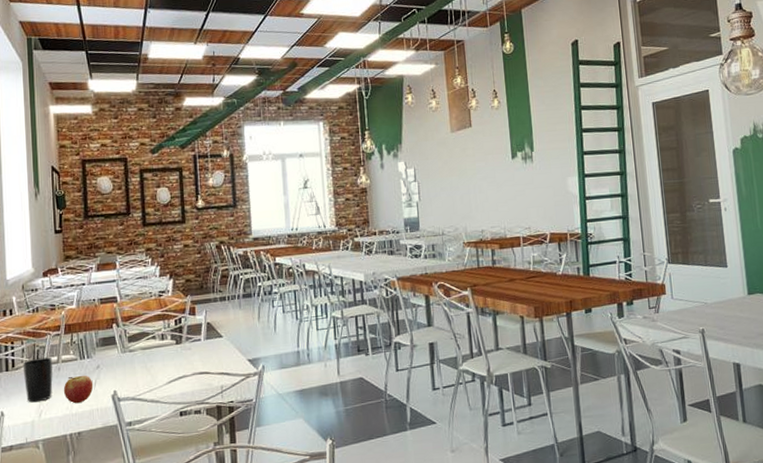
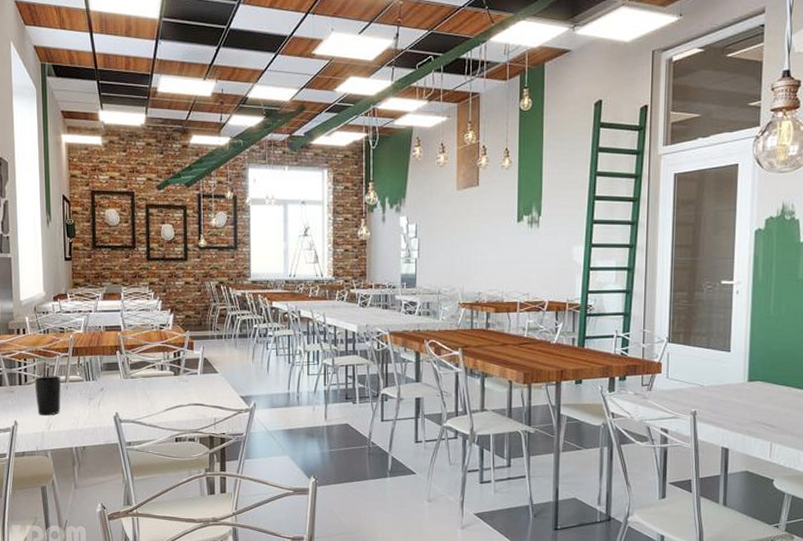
fruit: present [63,375,94,404] -> none [70,395,98,421]

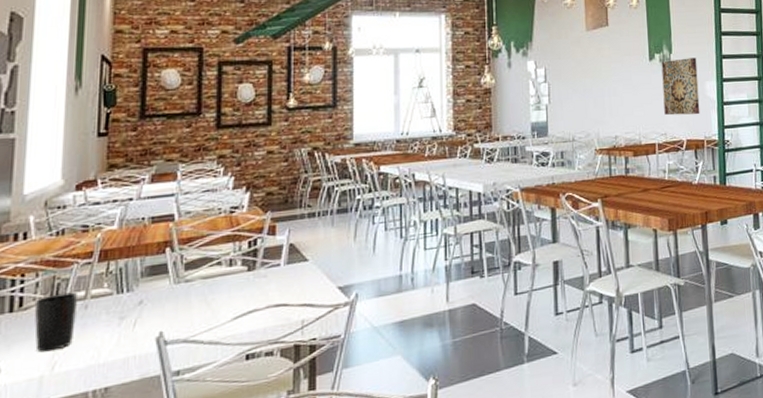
wall art: none [528,221,566,278] -> present [661,57,700,116]

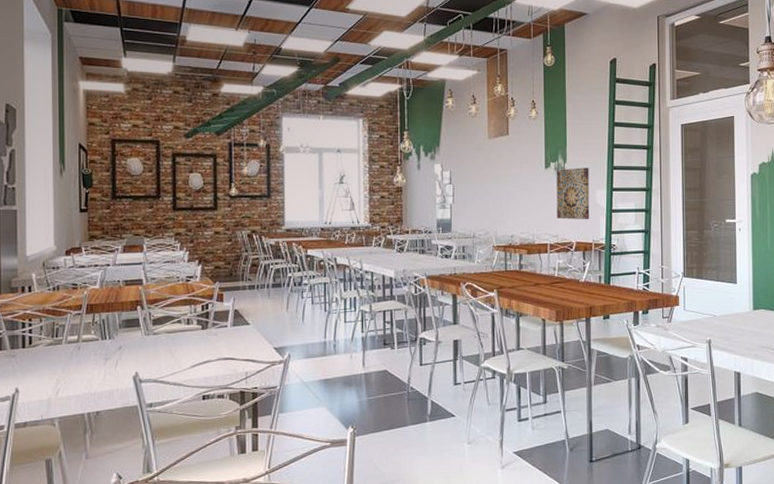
cup: present [34,292,79,353] -> none [40,336,73,381]

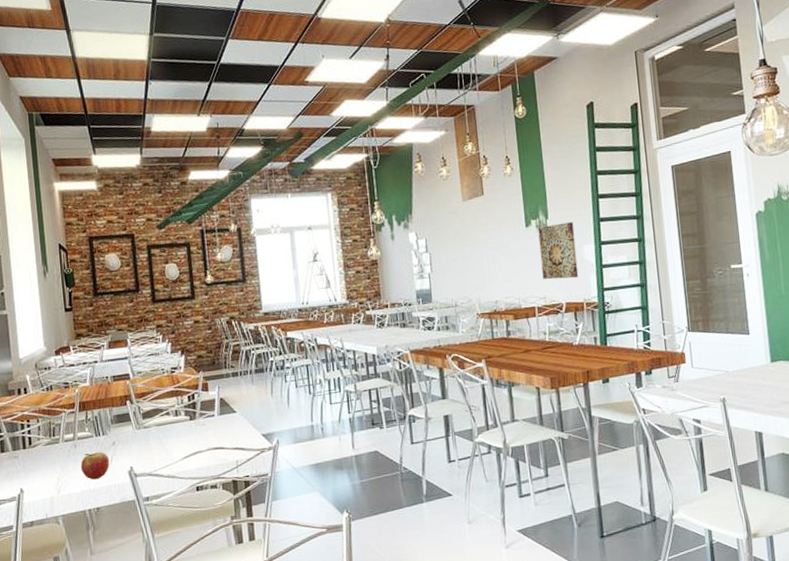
fruit: none [82,355,115,384] -> present [80,451,110,480]

